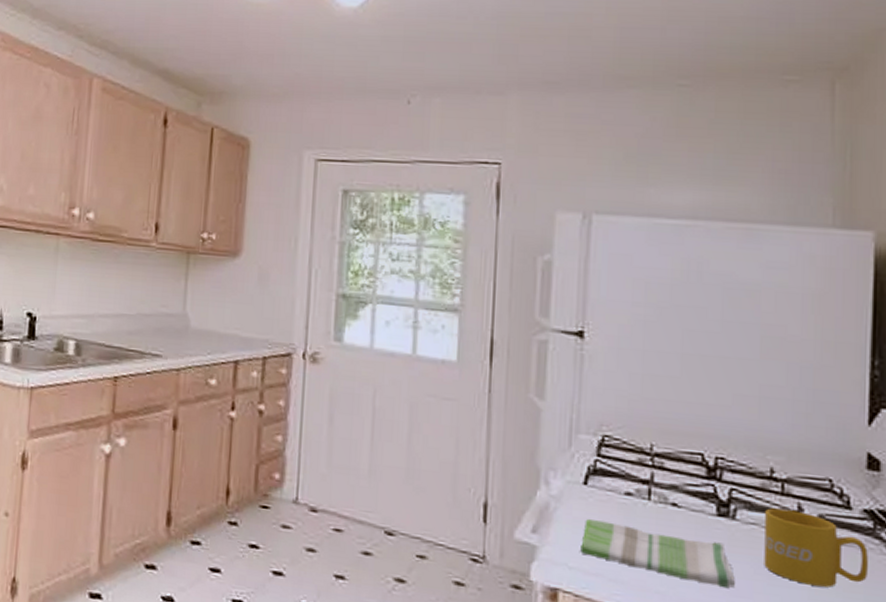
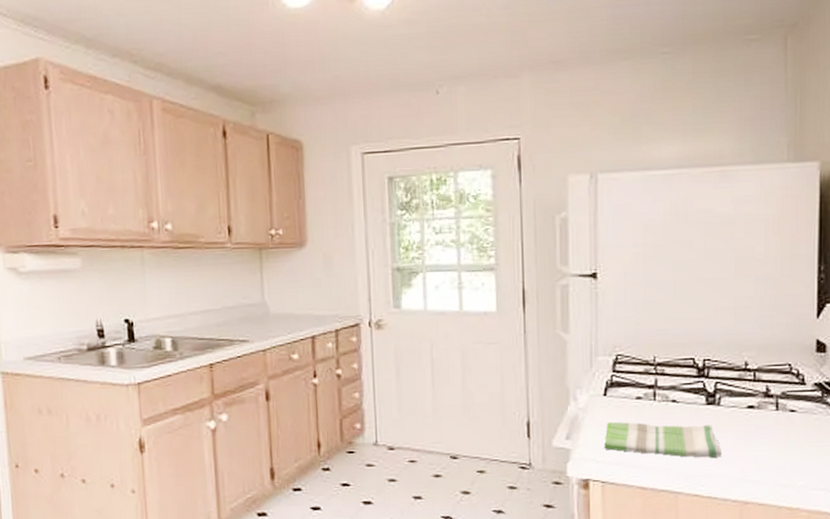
mug: present [764,508,868,587] -> none [742,392,818,446]

